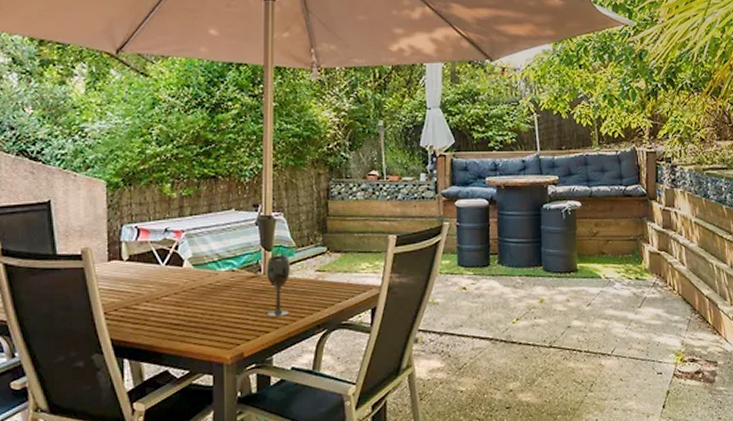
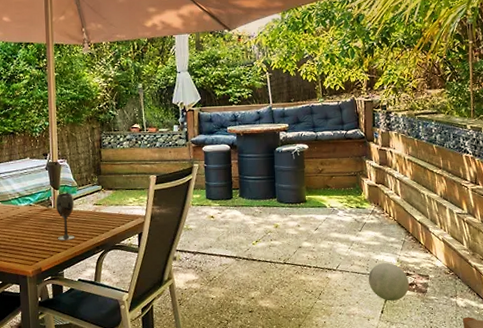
ball: none [649,345,696,393] -> present [369,262,410,301]

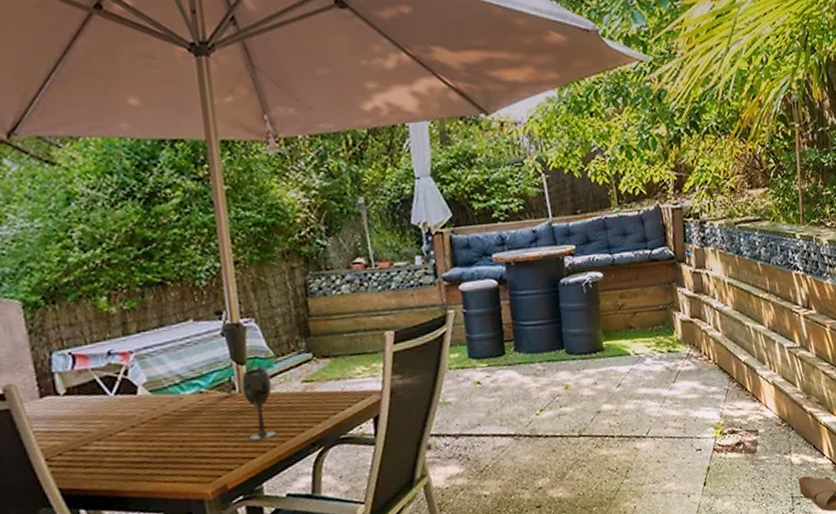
ball: present [369,262,410,301] -> none [686,419,736,469]

